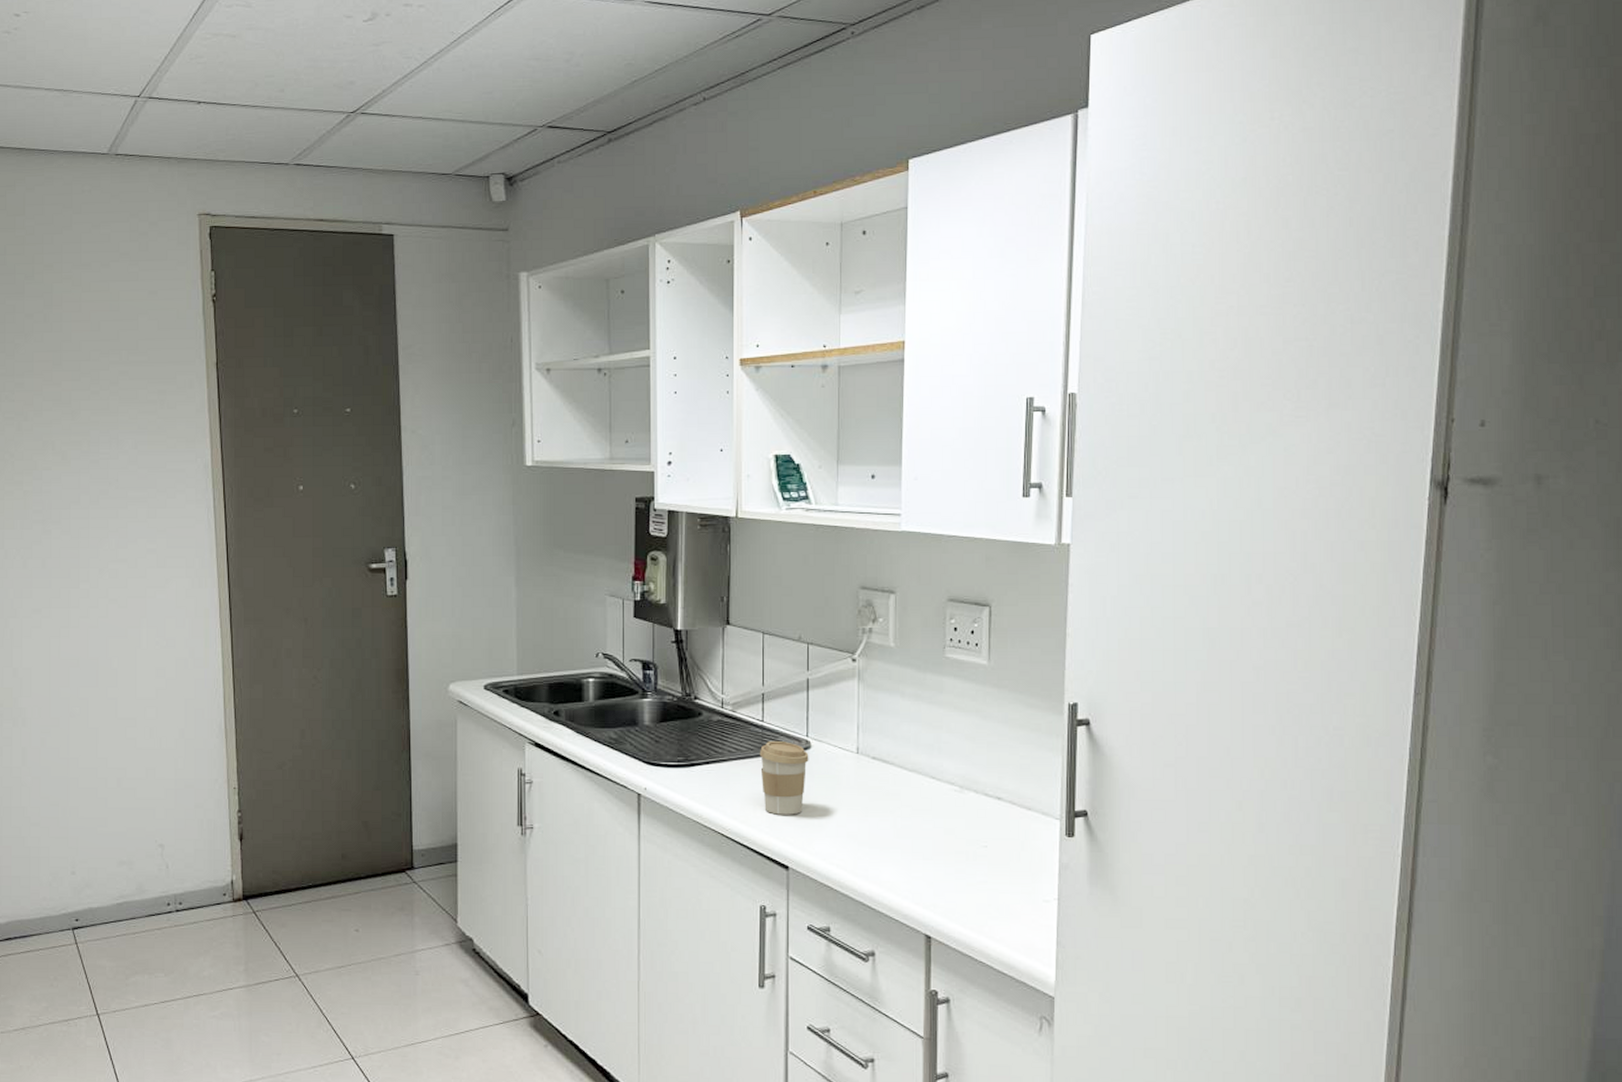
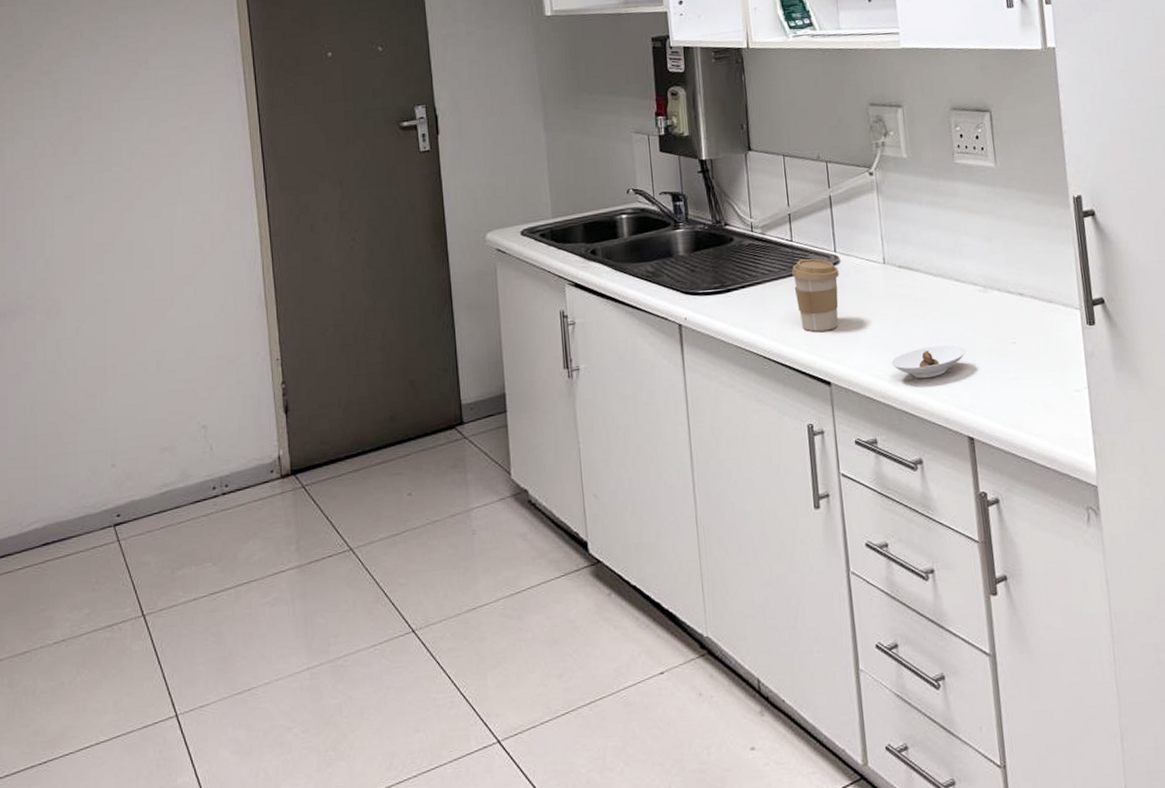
saucer: none [854,841,934,873] -> present [891,345,967,379]

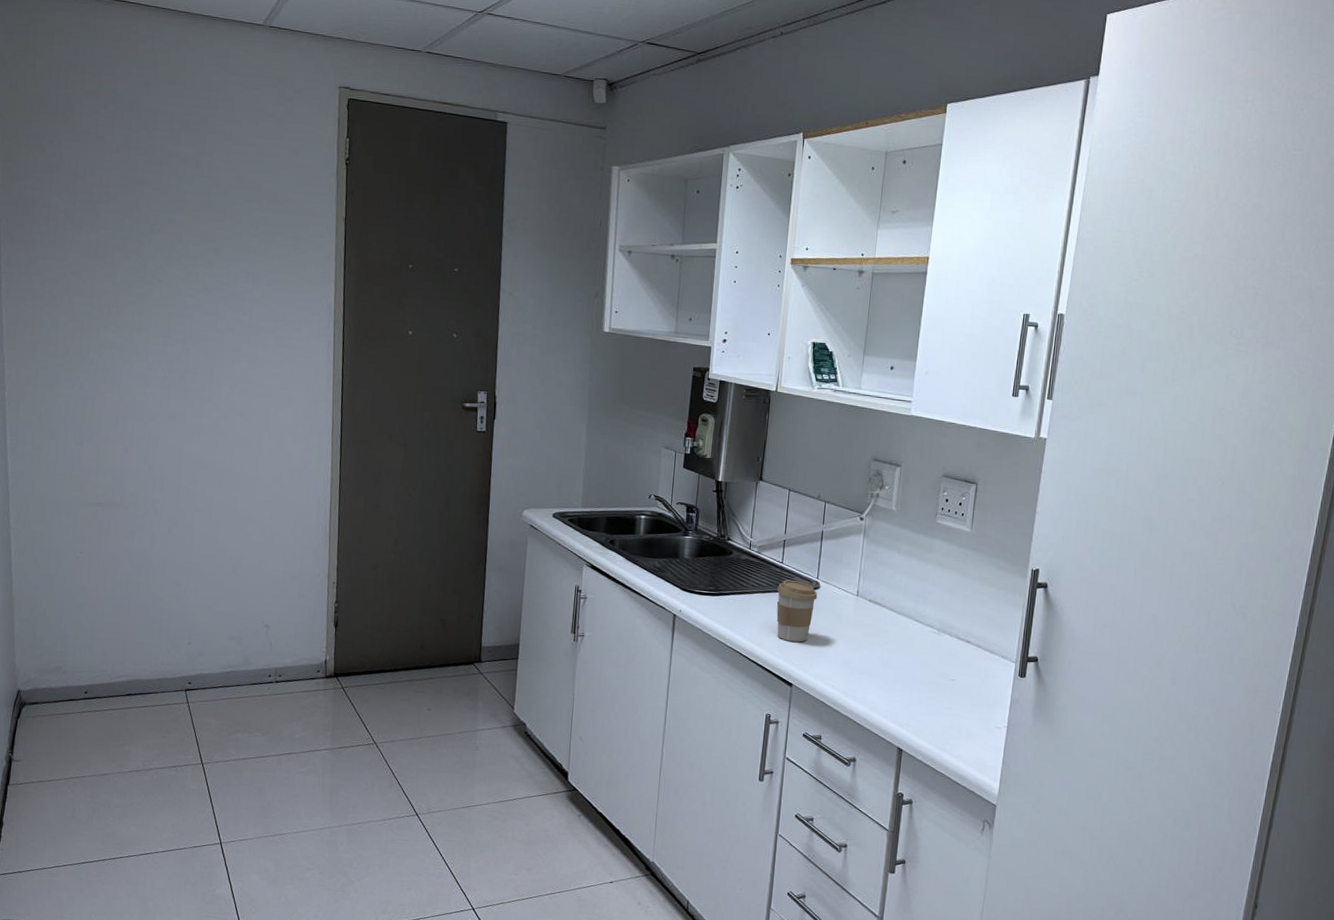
saucer: present [891,345,967,379] -> none [846,670,912,696]

